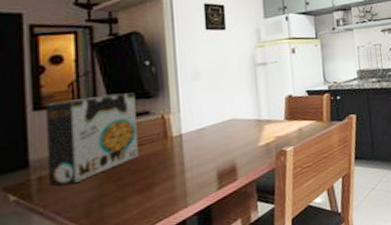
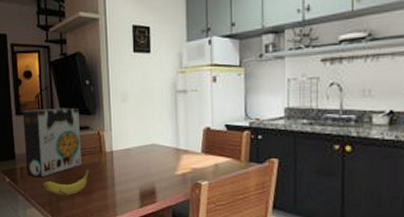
banana: none [77,159,151,201] -> present [43,169,90,196]

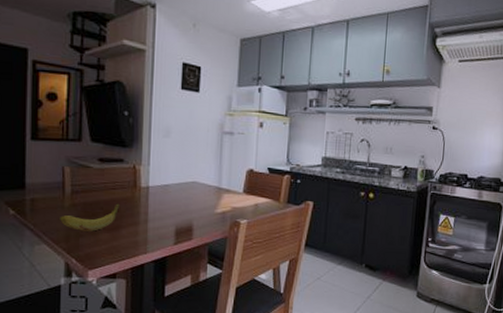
cereal box: present [22,107,82,177] -> none [38,135,113,210]

